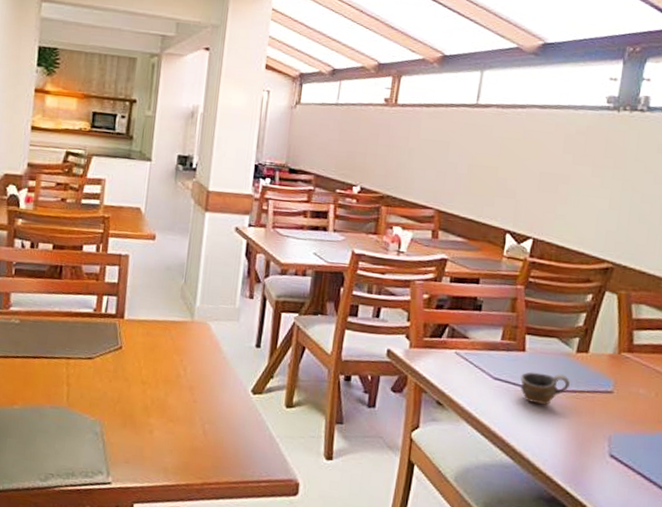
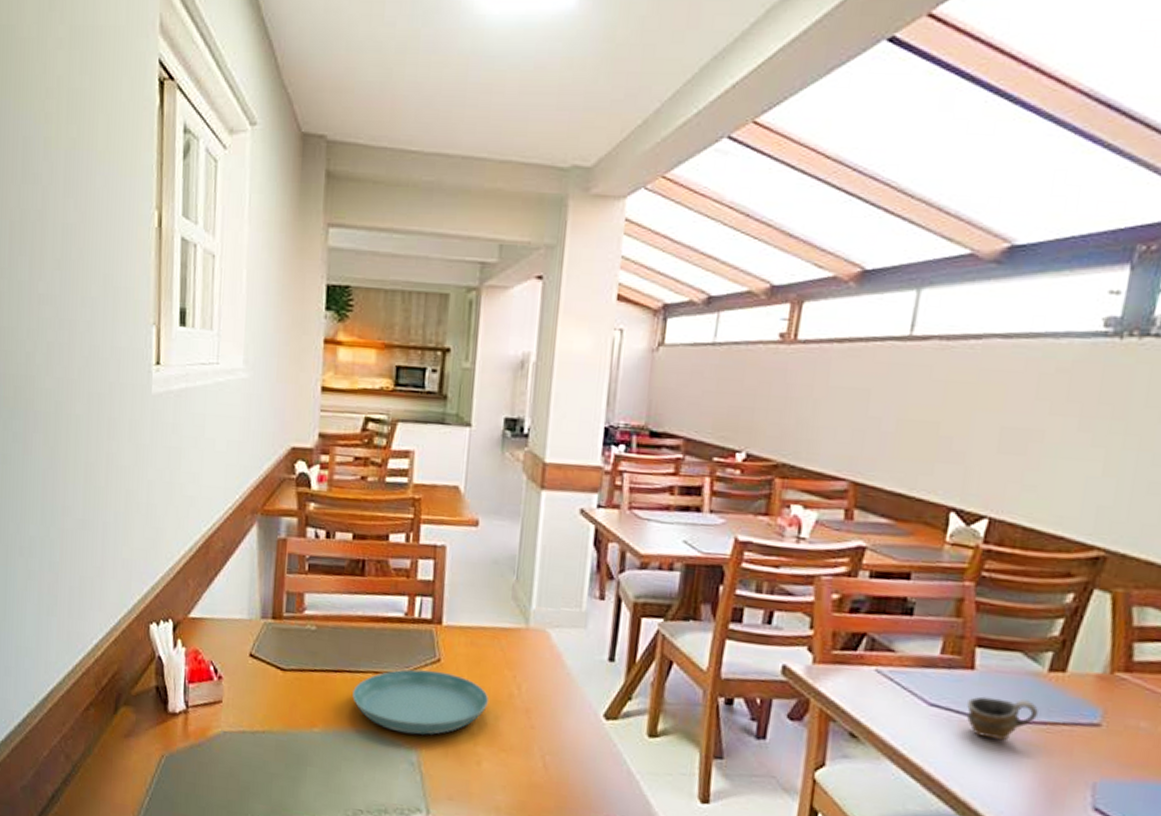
saucer: none [48,355,160,409] -> present [352,668,488,735]

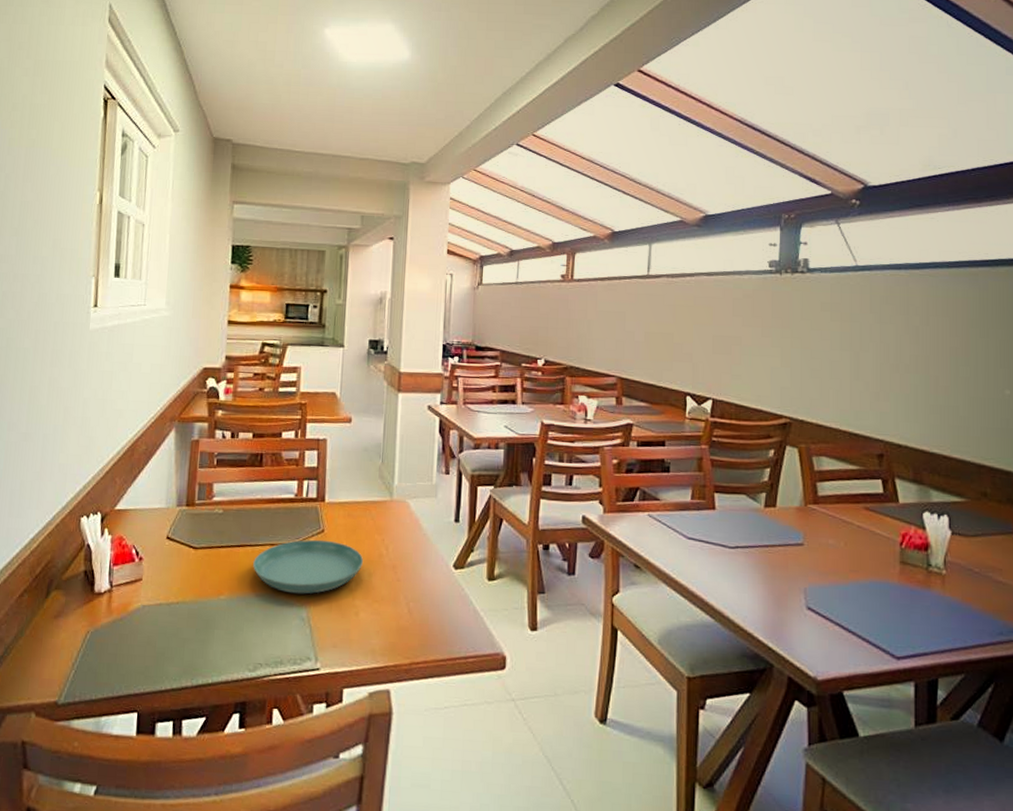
cup: present [966,696,1038,741] -> none [712,529,761,562]

